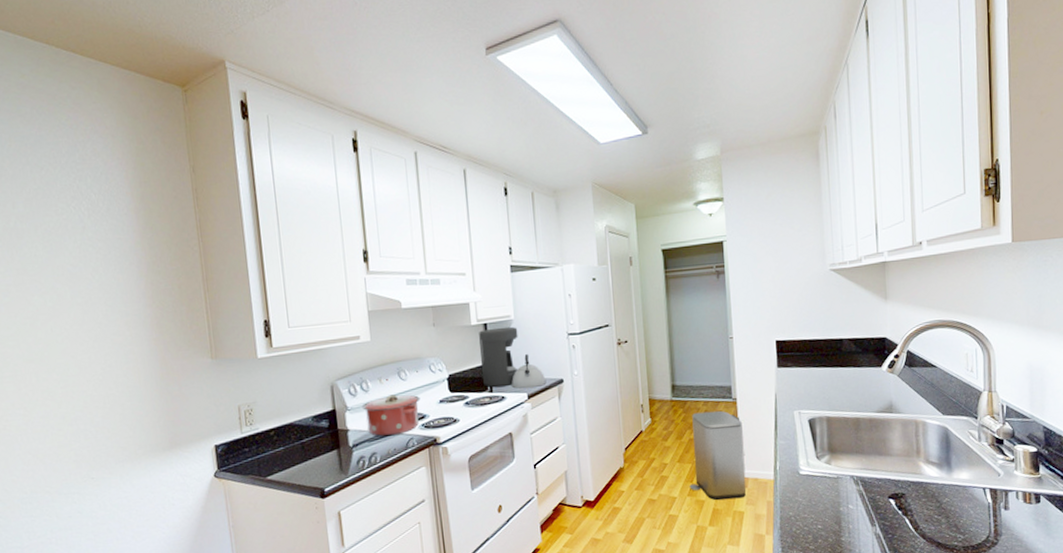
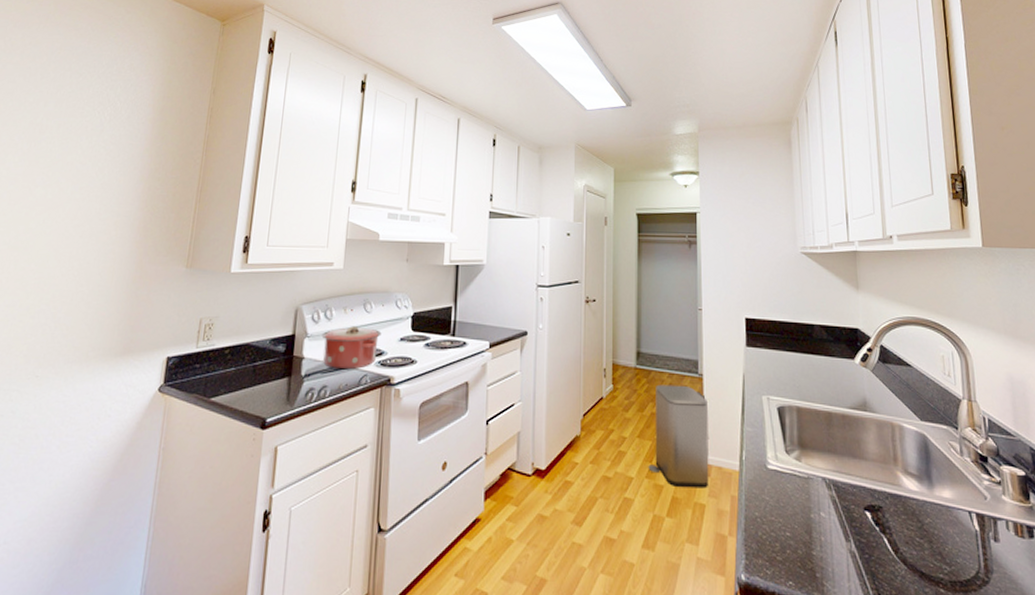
coffee maker: present [479,327,518,388] -> none [446,270,488,332]
kettle: present [511,354,547,389] -> none [475,301,510,337]

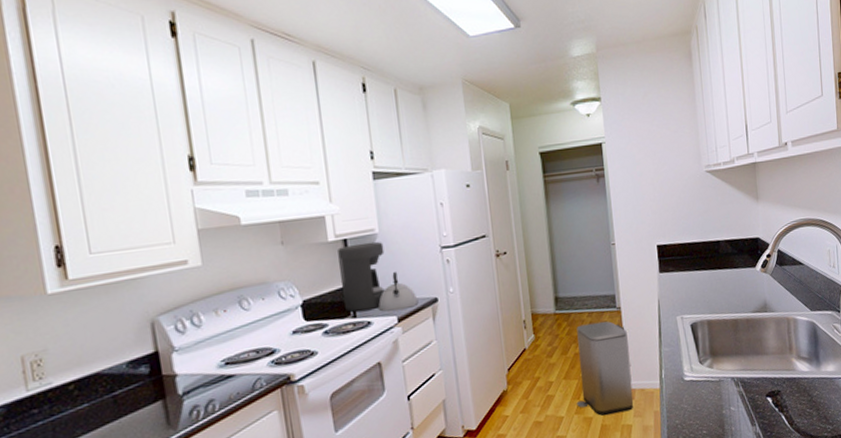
casserole: present [321,326,382,370] -> none [193,327,269,380]
coffee maker: none [446,270,488,332] -> present [338,242,385,312]
kettle: none [475,301,510,337] -> present [378,272,419,312]

